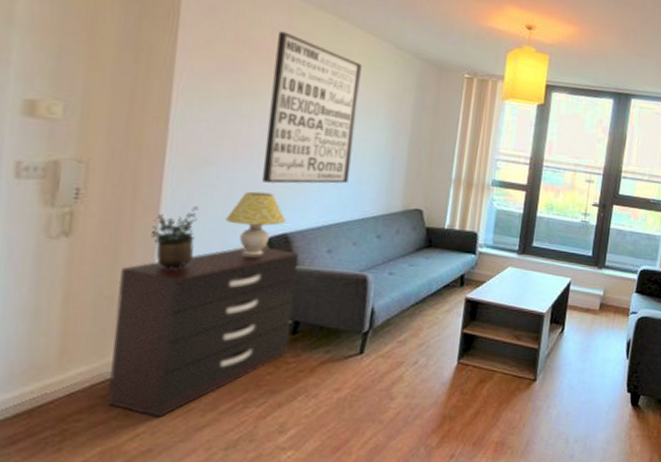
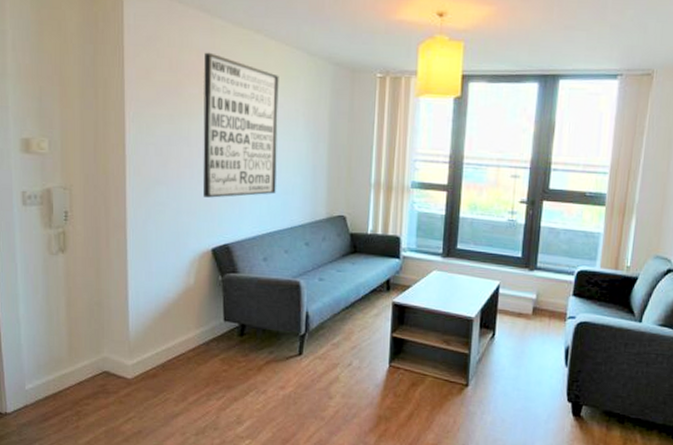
dresser: present [107,246,299,417] -> none [103,257,240,405]
potted plant: present [150,206,199,269] -> none [122,222,155,278]
table lamp: present [225,191,286,257] -> none [177,206,226,267]

